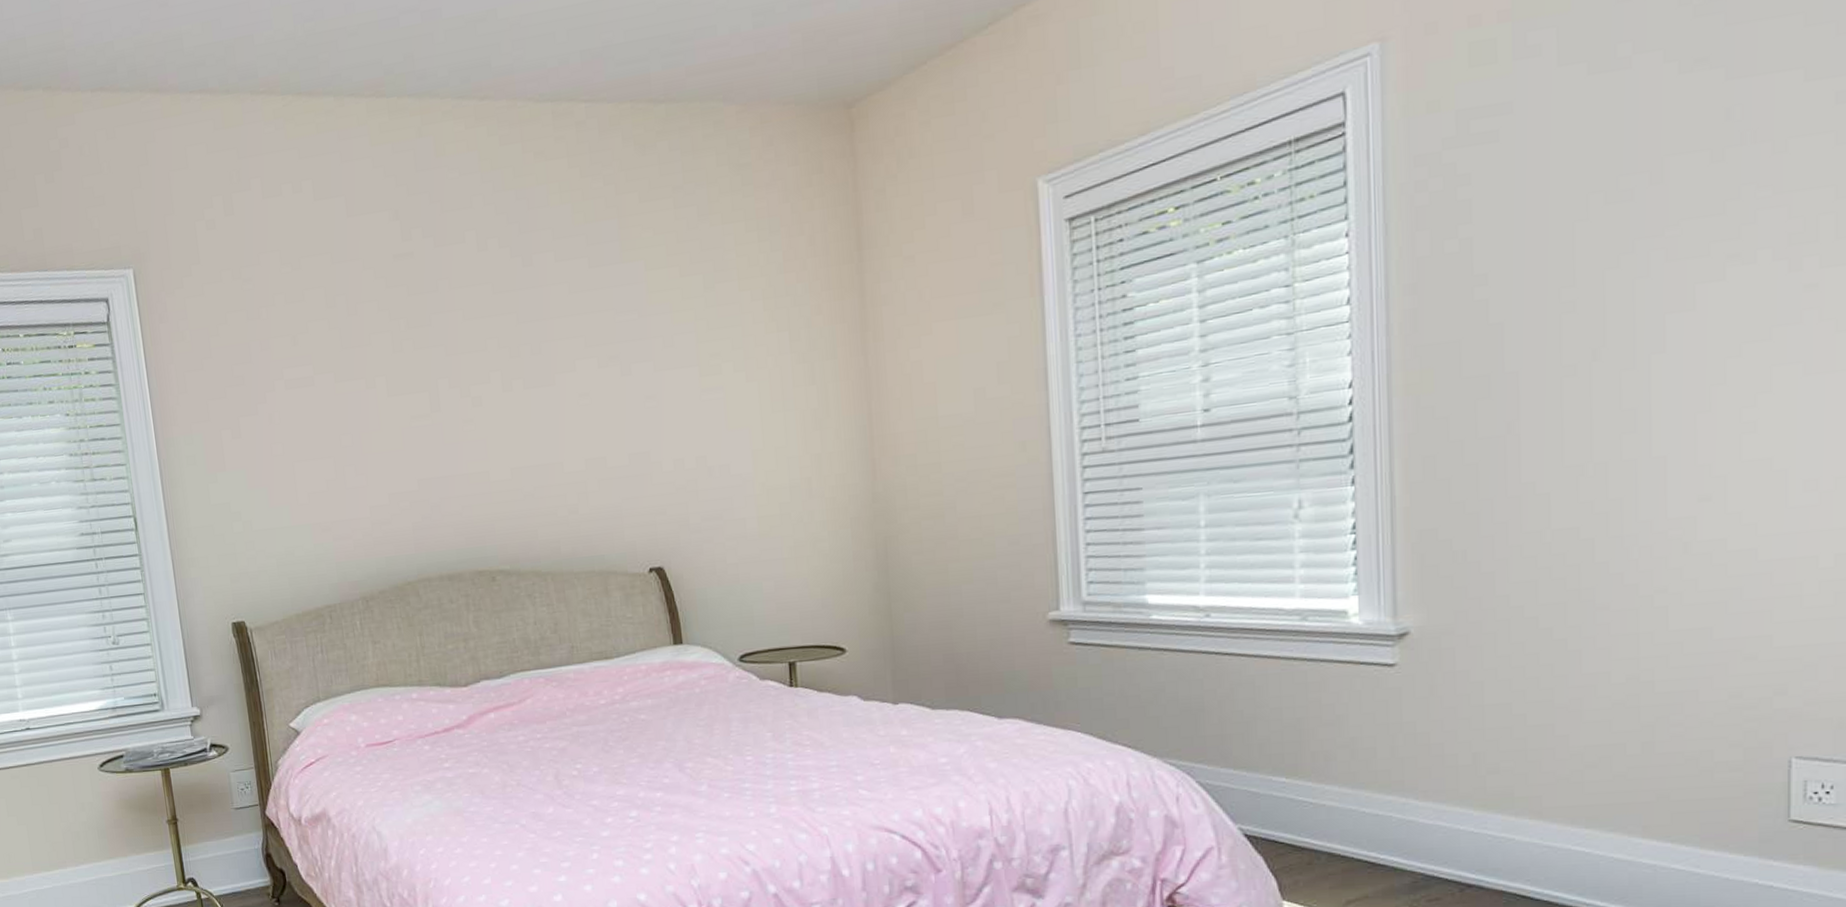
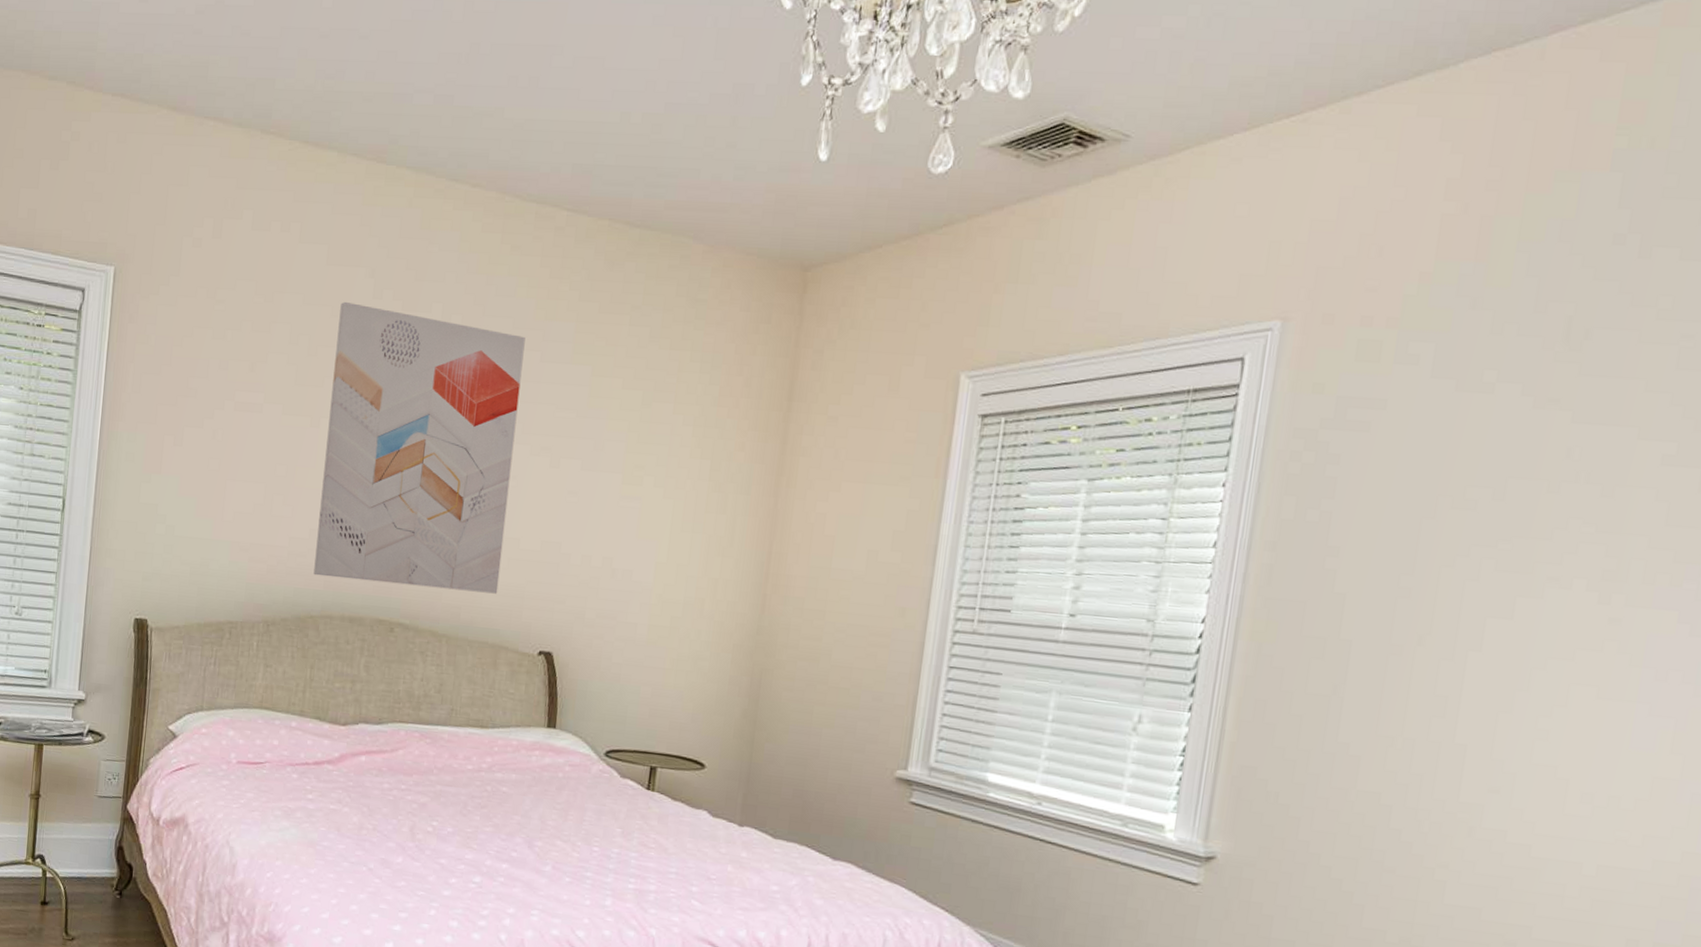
wall art: none [370,245,594,540] -> present [313,301,526,594]

